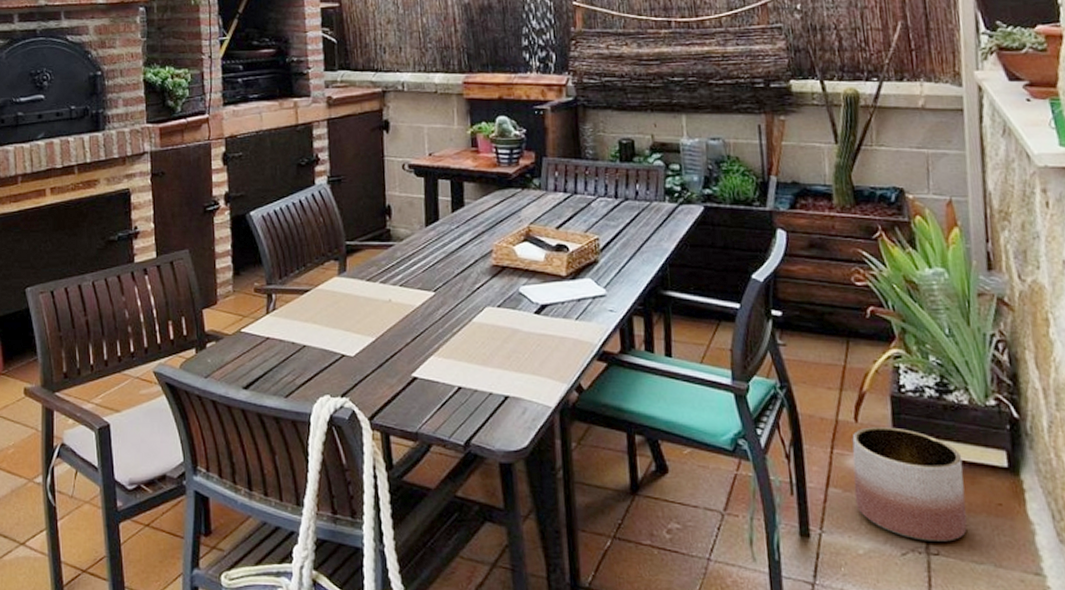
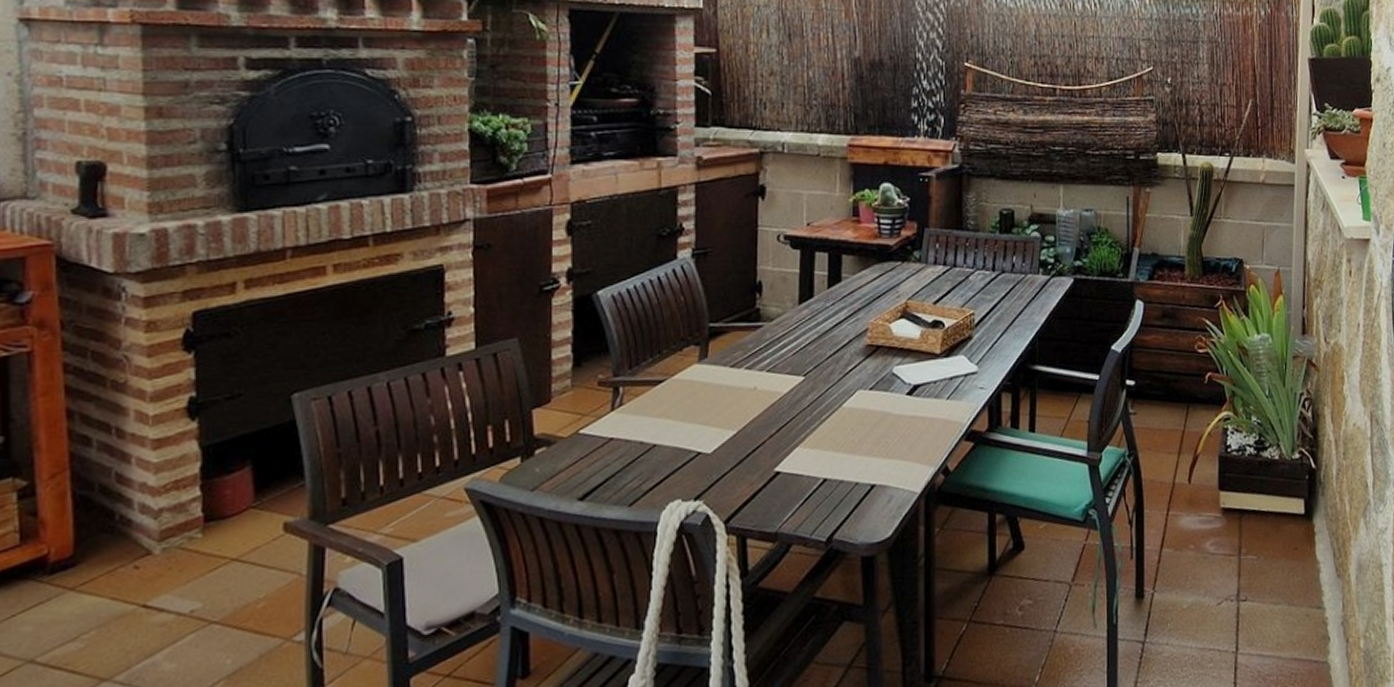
planter: present [852,427,967,542] -> none [1183,485,1271,590]

